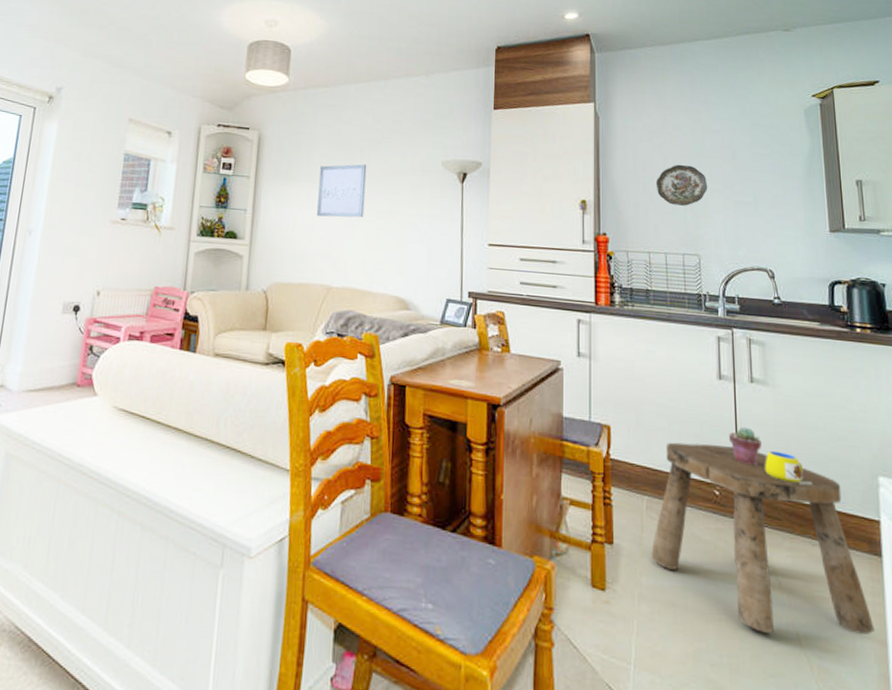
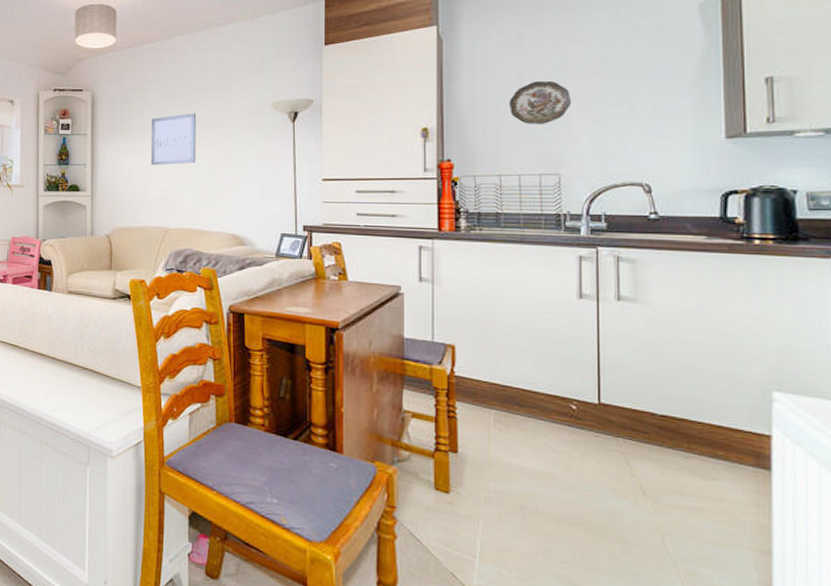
stool: present [651,442,875,635] -> none [498,360,757,544]
potted succulent: present [729,426,762,466] -> none [590,344,628,382]
mug: present [765,450,813,485] -> none [631,366,689,400]

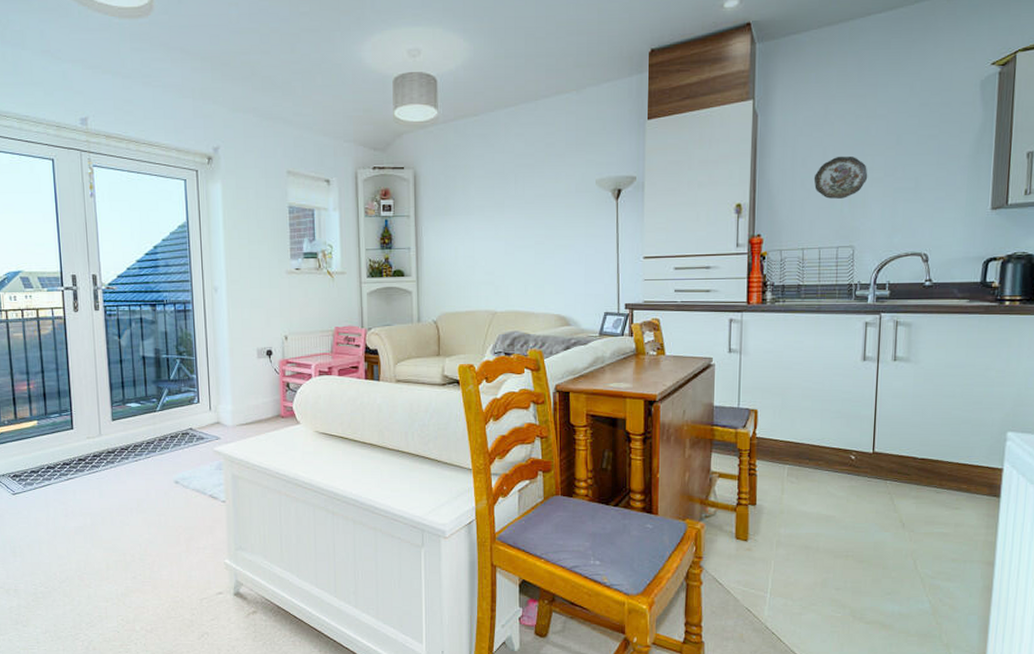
wall art: present [151,113,197,165] -> none [477,192,522,247]

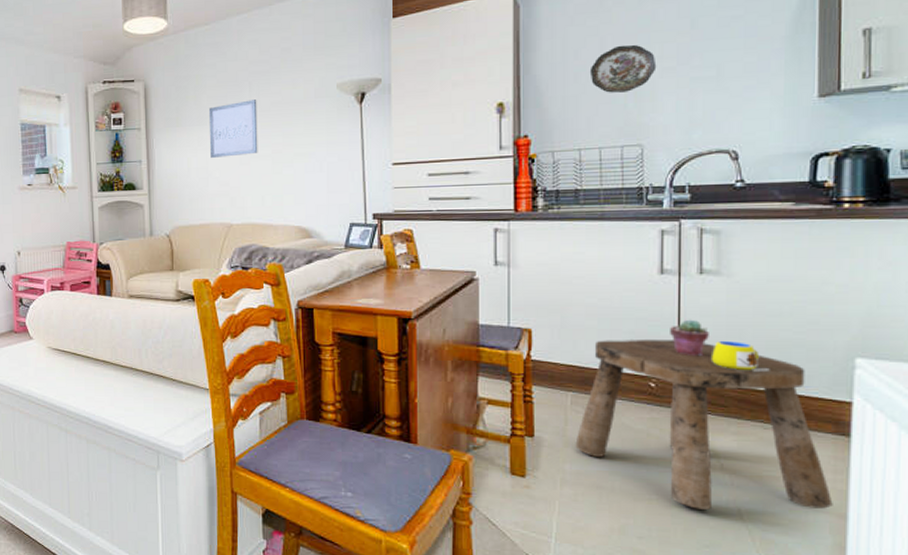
wall art: none [477,192,522,247] -> present [209,100,258,158]
stool: none [789,417,985,563] -> present [575,338,833,510]
potted succulent: none [868,400,899,433] -> present [670,319,709,357]
mug: none [900,418,943,444] -> present [712,340,770,371]

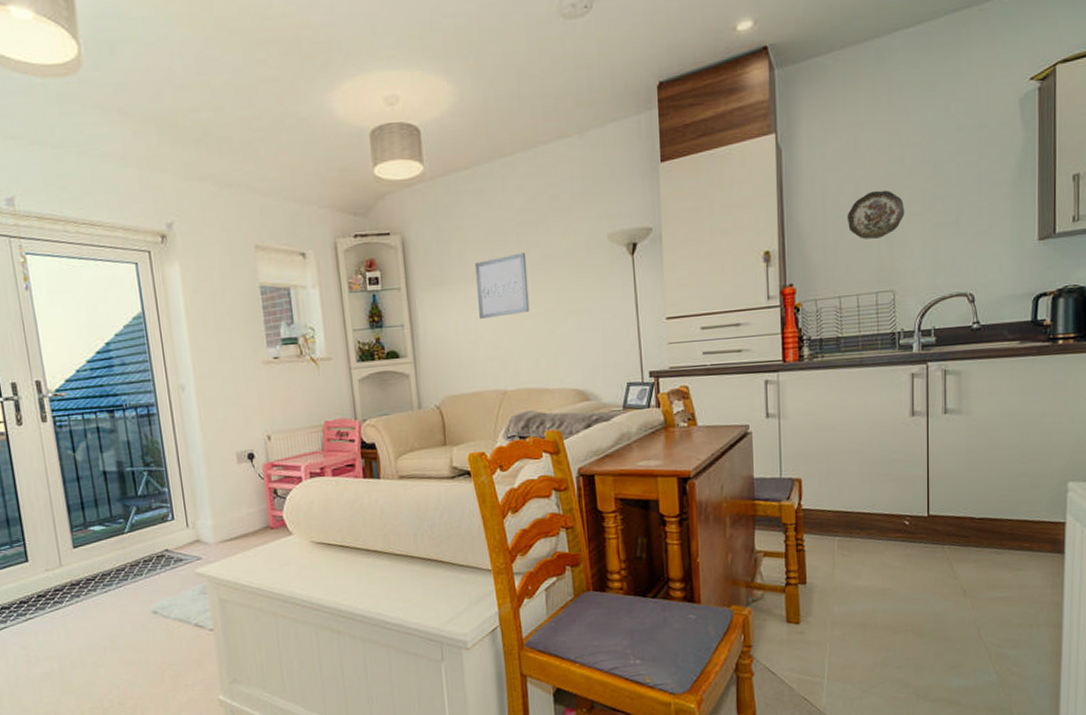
stool: present [575,338,833,510] -> none [842,478,1051,635]
potted succulent: present [670,319,709,357] -> none [921,457,953,493]
mug: present [712,340,770,371] -> none [955,475,1002,502]

